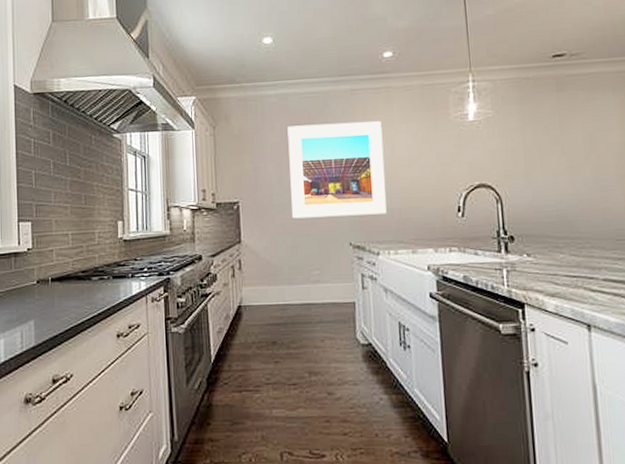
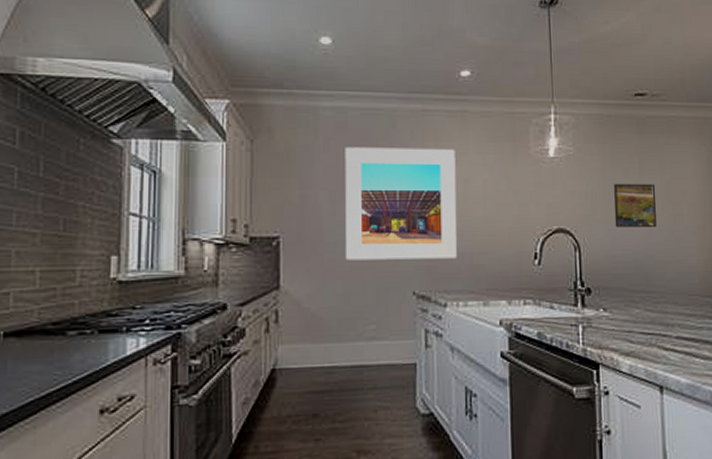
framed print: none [534,137,580,180] -> present [614,183,657,228]

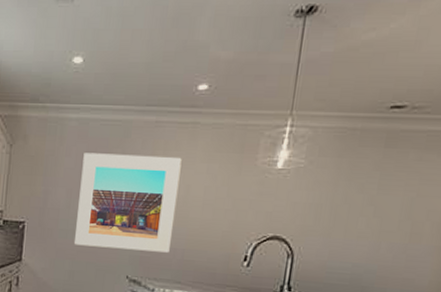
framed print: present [614,183,657,228] -> none [337,197,395,245]

